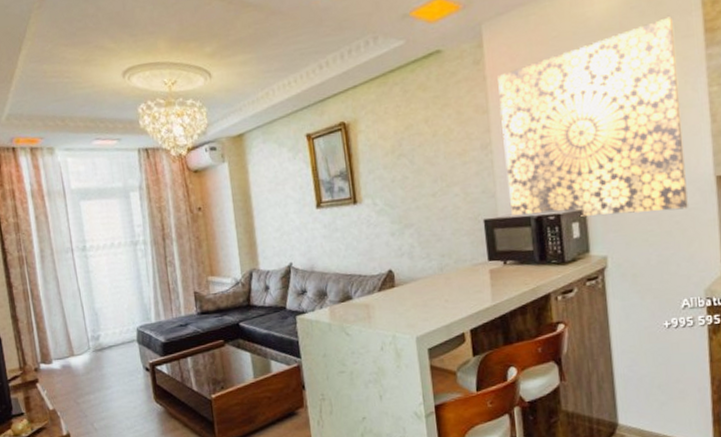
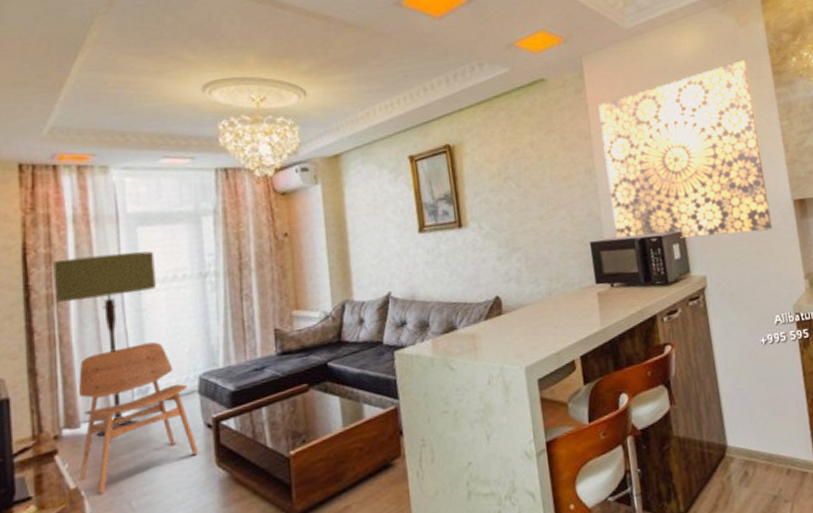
floor lamp: none [20,222,99,372] -> present [53,251,156,437]
dining chair: none [47,298,141,416] -> present [79,342,199,494]

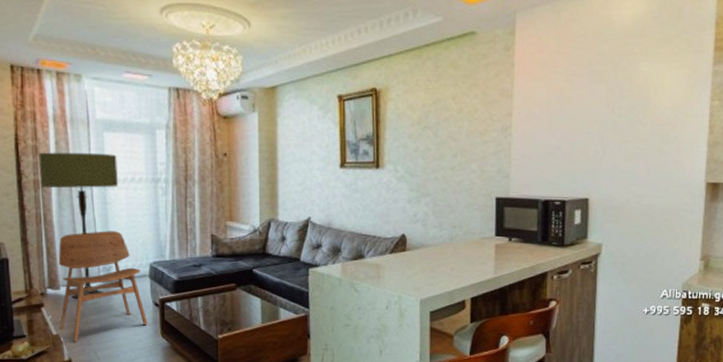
wall art: present [598,60,773,239] -> none [521,31,688,209]

